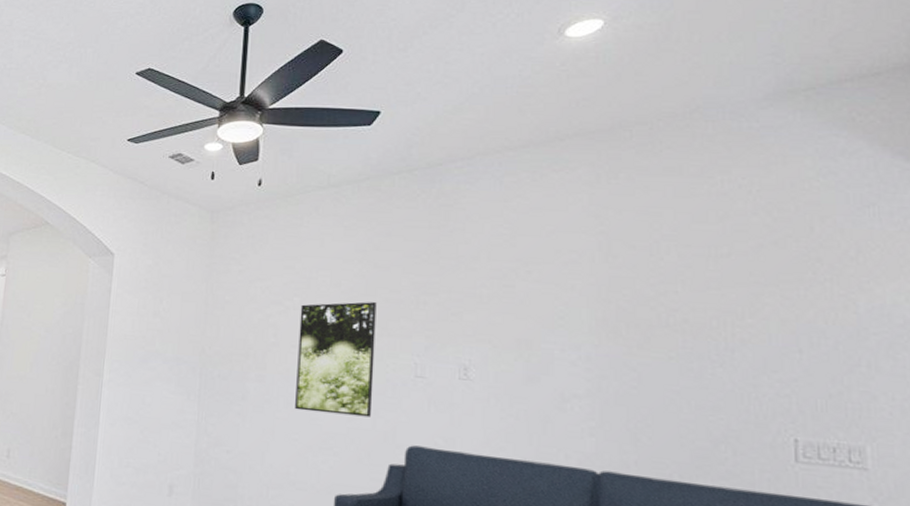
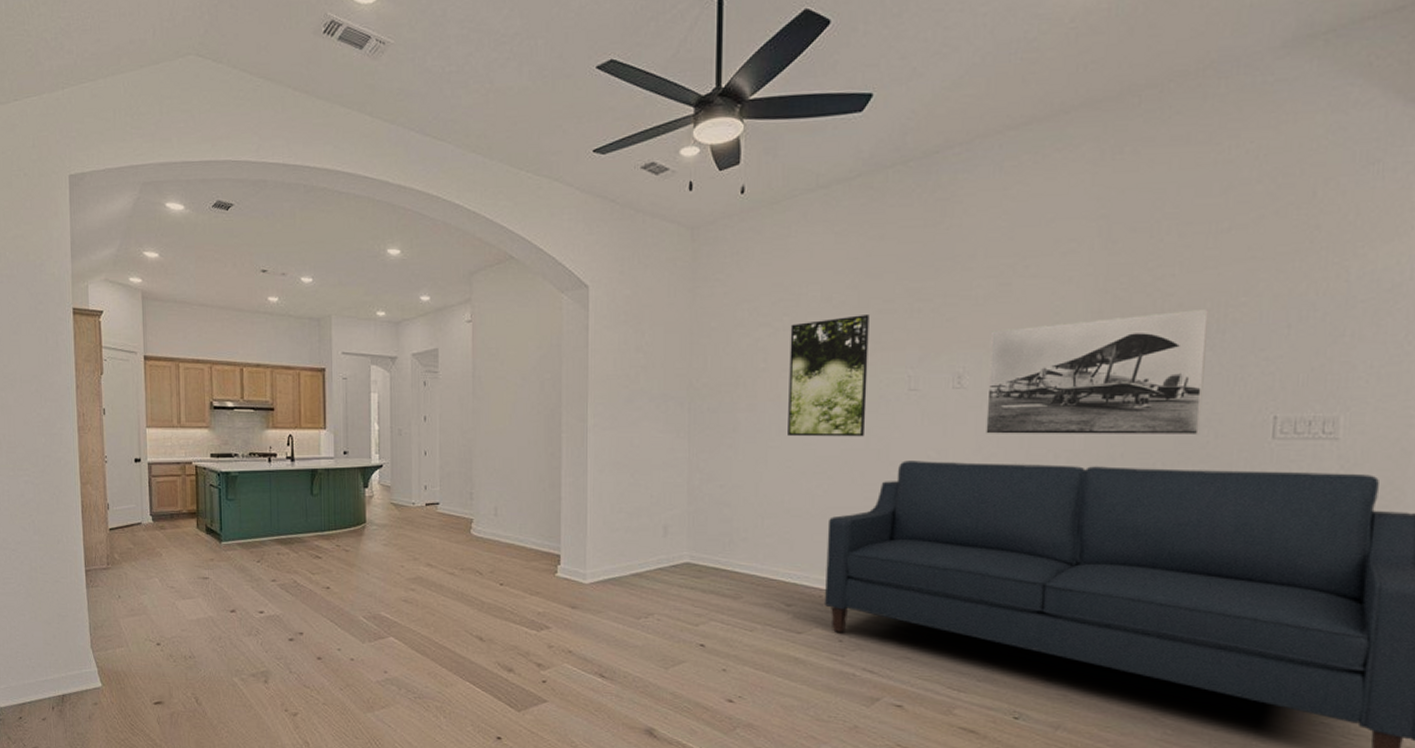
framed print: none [493,326,717,451] -> present [986,308,1208,436]

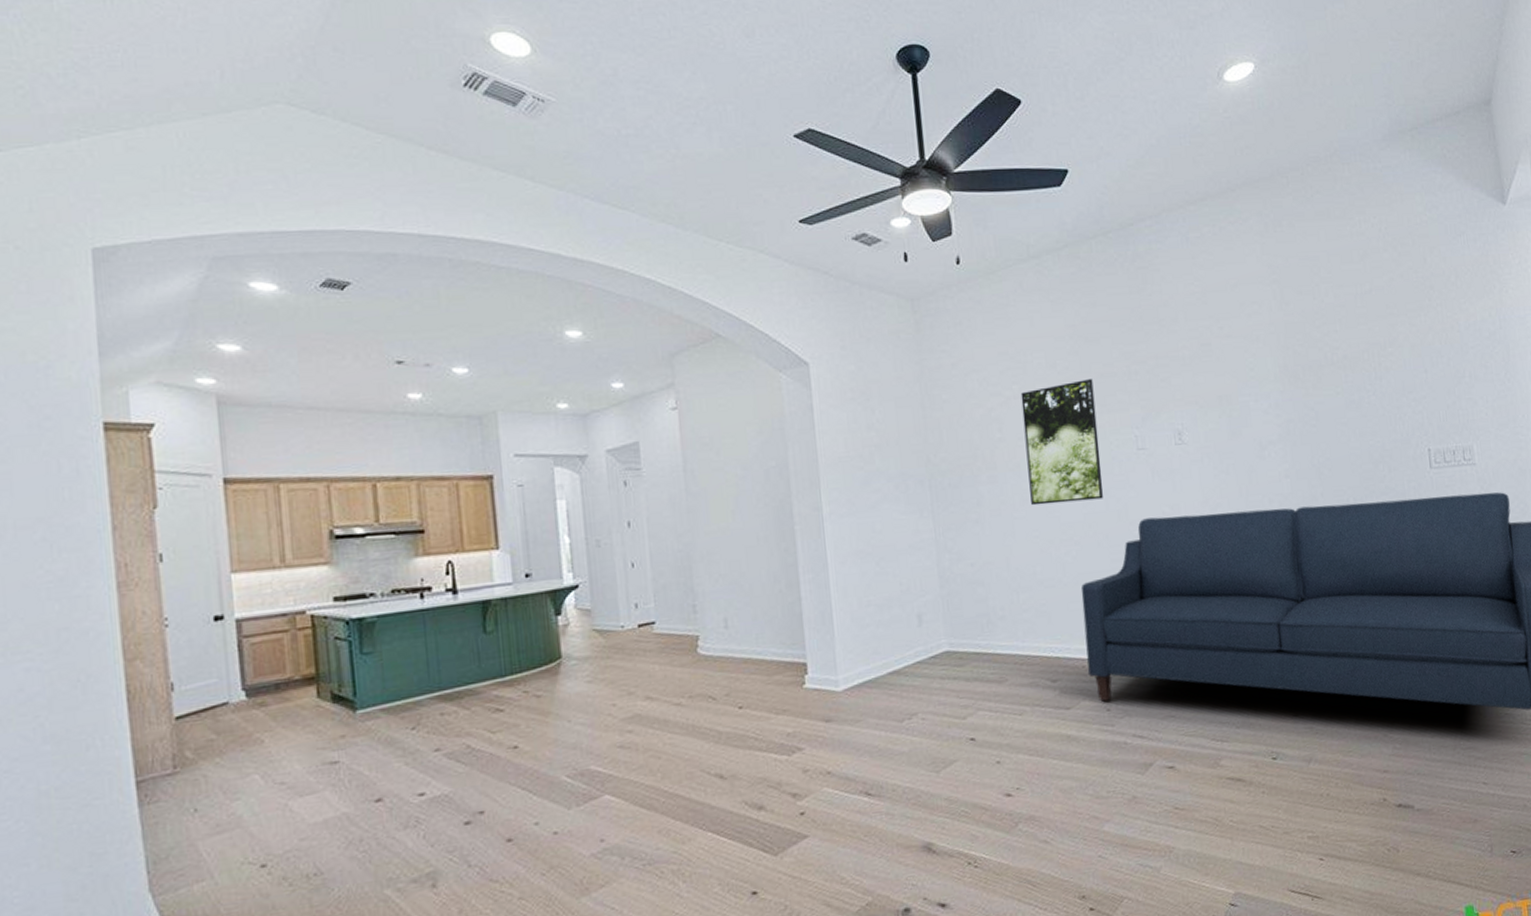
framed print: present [986,308,1208,436] -> none [1200,359,1377,486]

